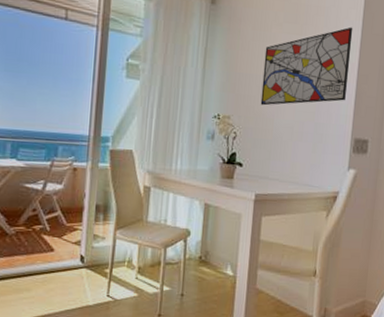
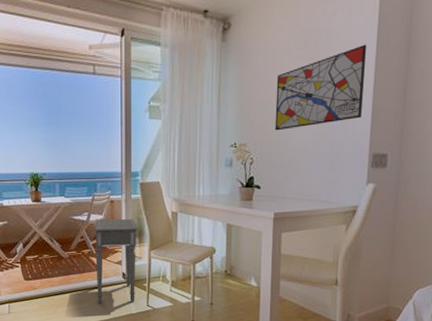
side table: none [46,189,104,294] -> present [95,218,139,305]

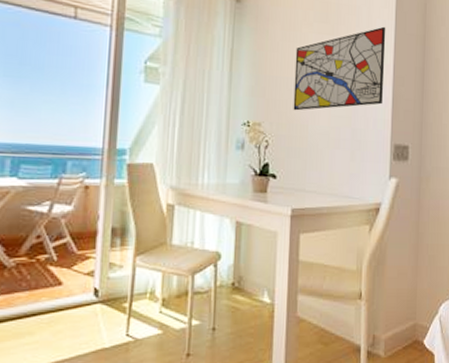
side table: present [95,218,139,305] -> none [53,211,121,337]

